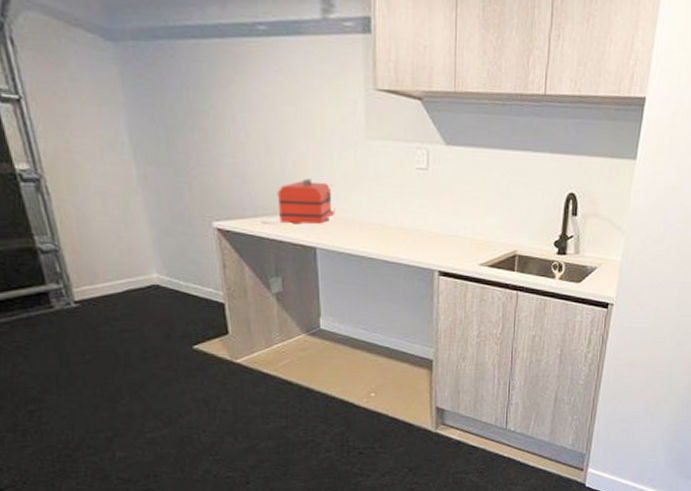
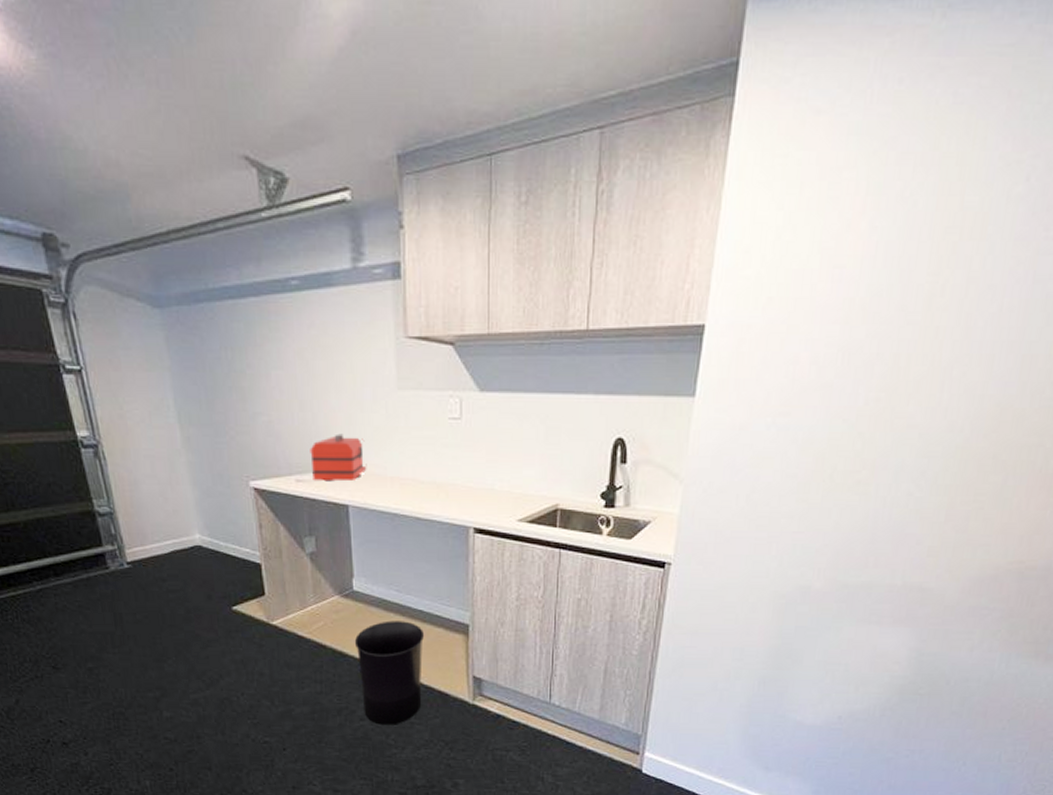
waste bin: none [321,357,389,455] -> present [354,620,424,725]

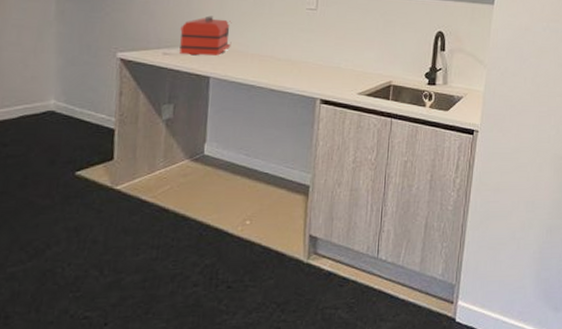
waste bin: present [354,620,424,725] -> none [198,183,267,290]

